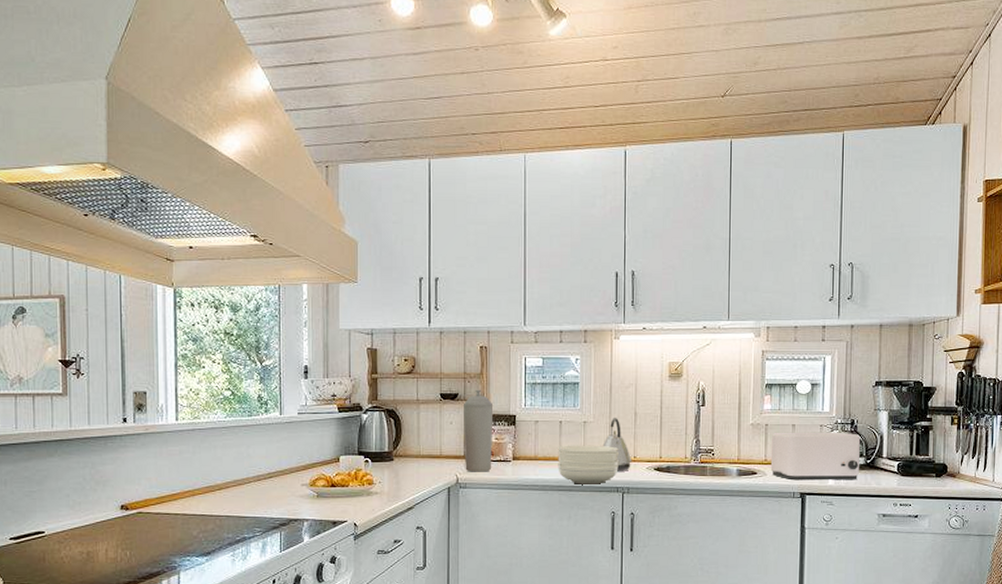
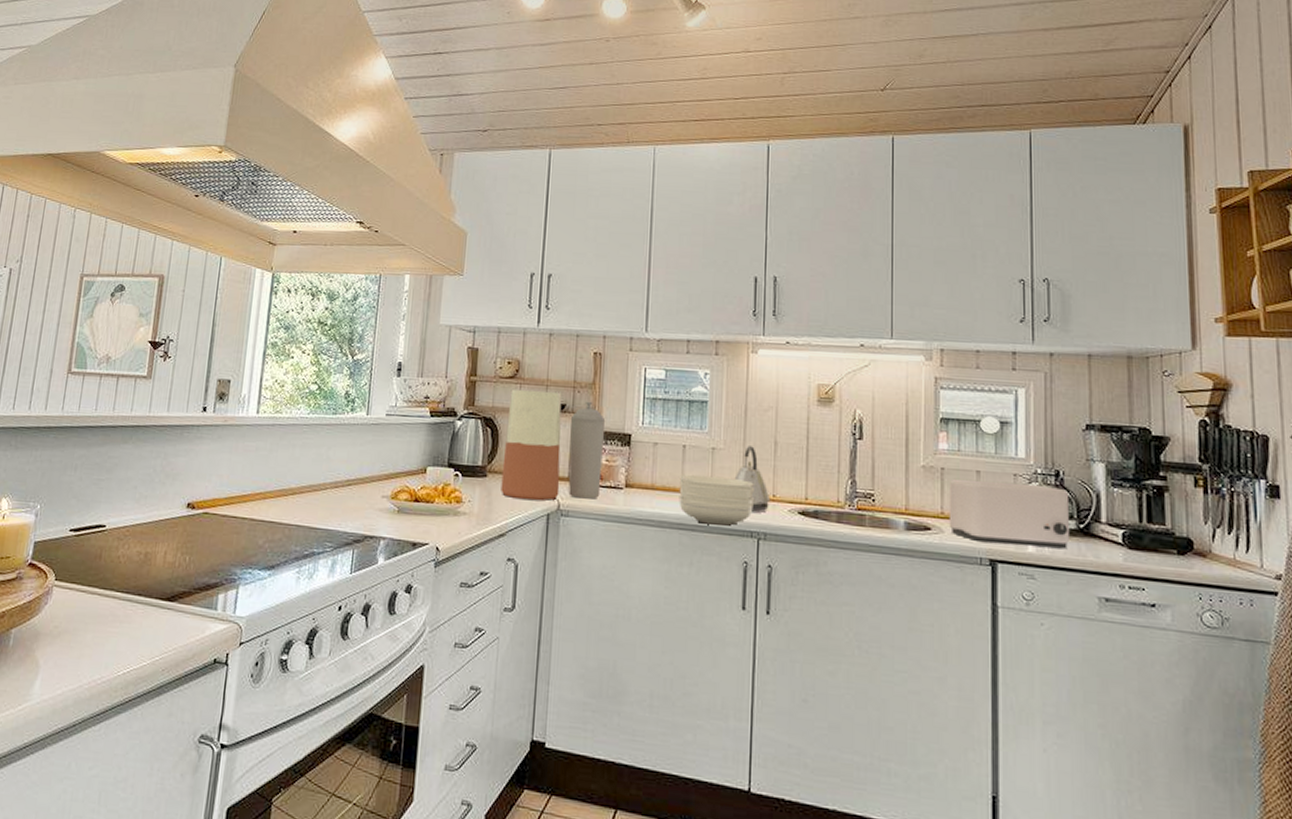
vase: none [406,383,457,476] -> present [501,389,562,501]

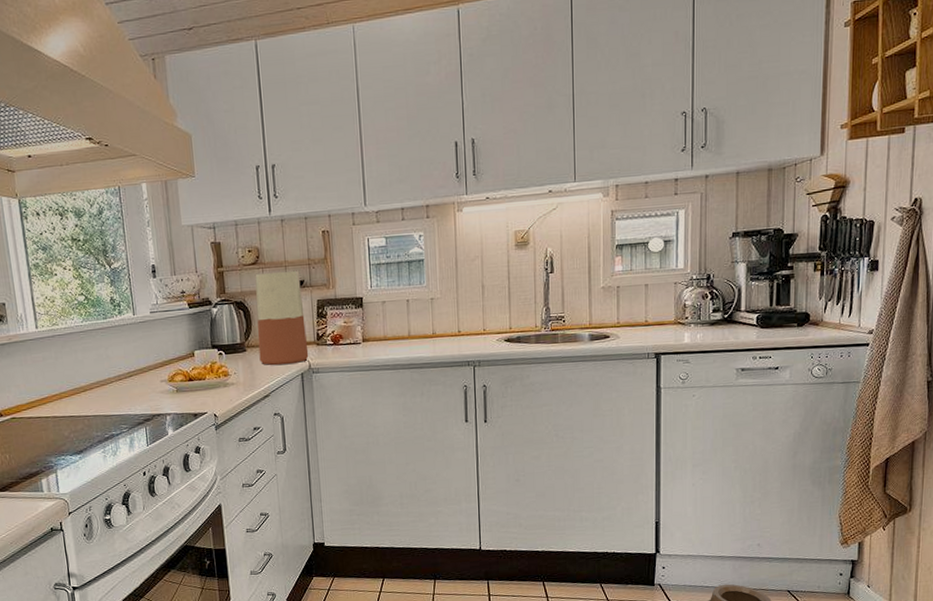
canister: present [568,401,606,499] -> none [310,274,343,357]
bowl: present [679,474,754,526] -> none [406,320,469,361]
kettle: present [734,446,771,513] -> none [451,292,482,346]
toaster: present [948,478,1070,549] -> none [623,288,718,341]

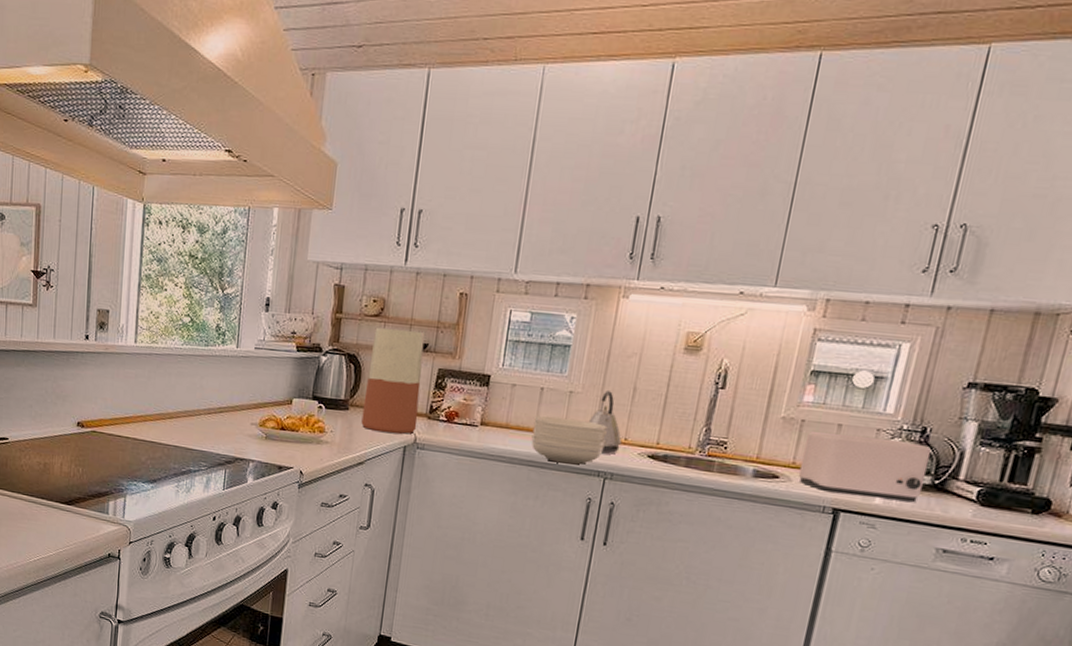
bowl: none [406,320,469,361] -> present [531,416,608,465]
kettle: none [451,292,482,346] -> present [588,391,622,454]
toaster: none [623,288,718,341] -> present [798,430,932,503]

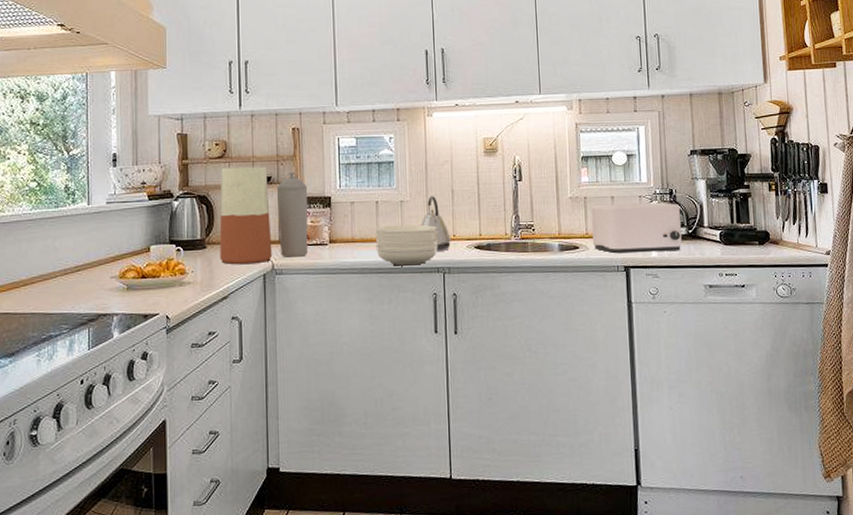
canister: none [425,341,467,435] -> present [277,172,309,258]

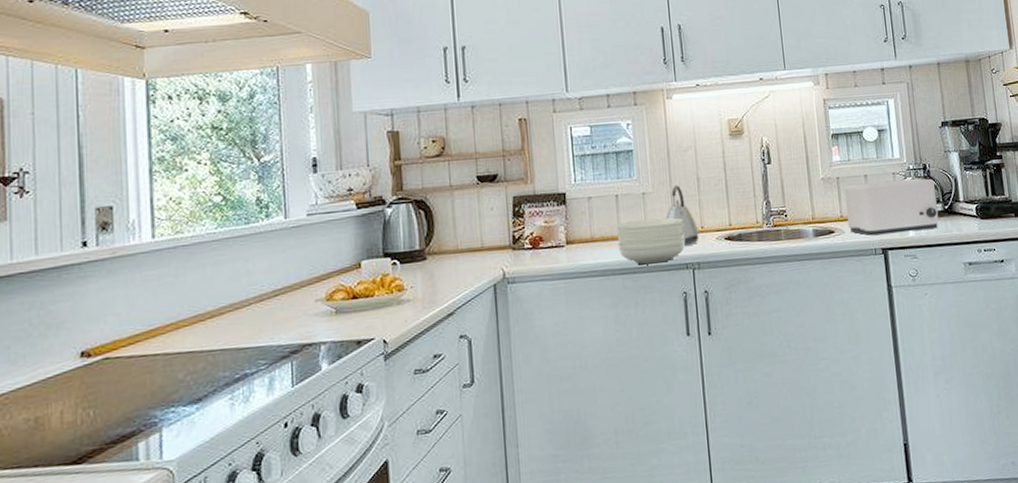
vase: present [219,166,273,264] -> none [439,163,503,276]
canister: present [277,172,309,258] -> none [505,167,543,264]

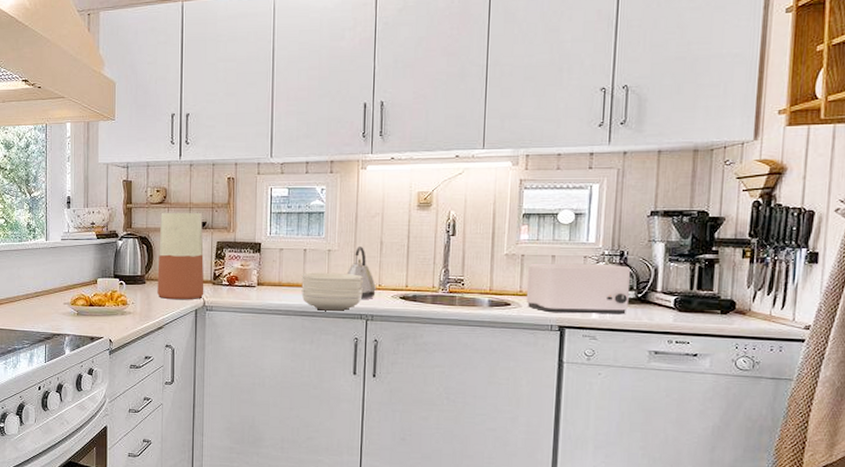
vase: none [439,163,503,276] -> present [157,212,204,299]

